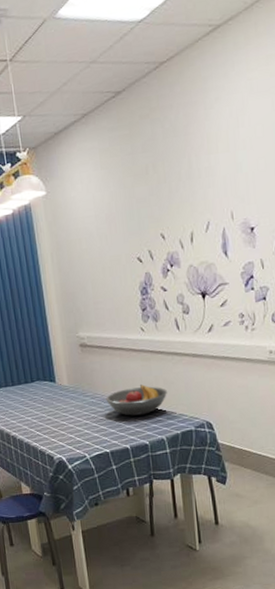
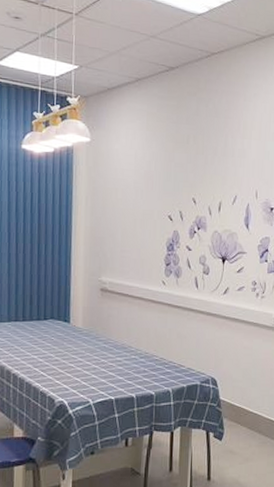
fruit bowl: present [106,384,167,416] -> none [118,335,179,365]

